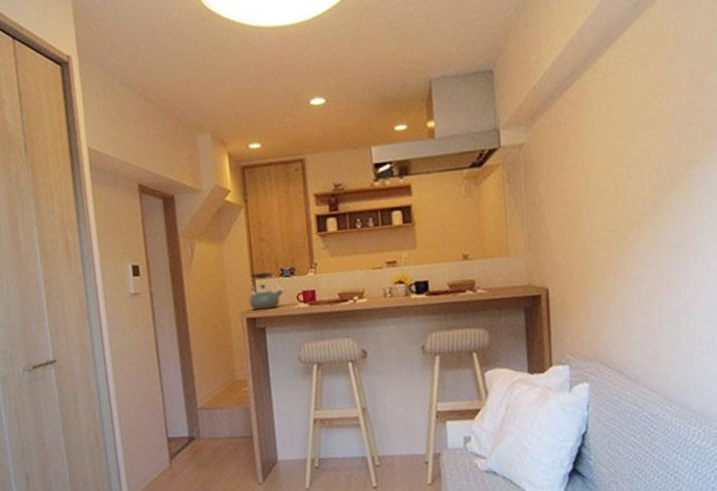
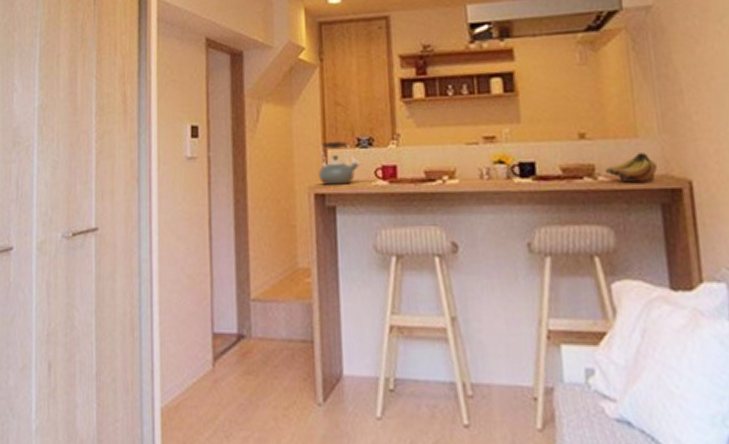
fruit: none [483,268,522,293] -> present [605,153,657,184]

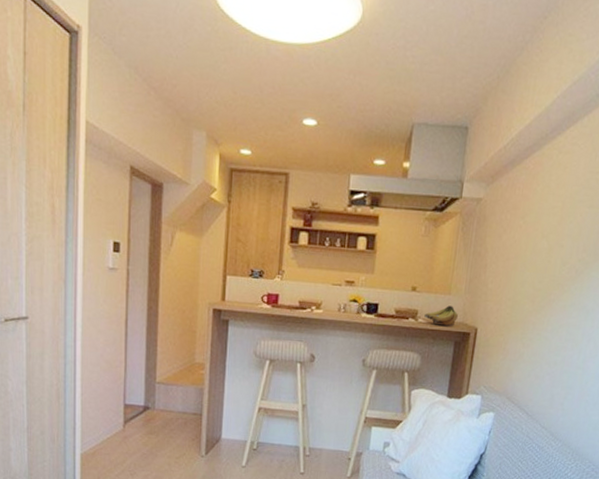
kettle: present [319,142,361,185] -> none [218,270,252,304]

